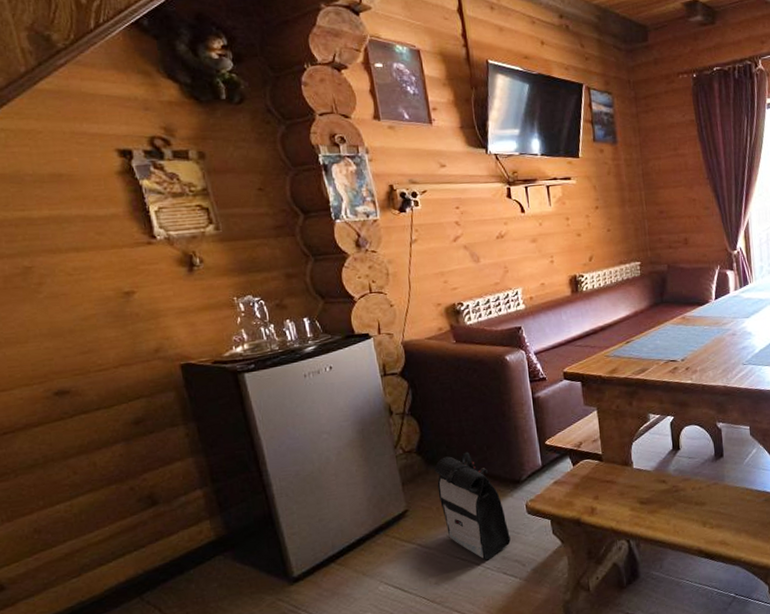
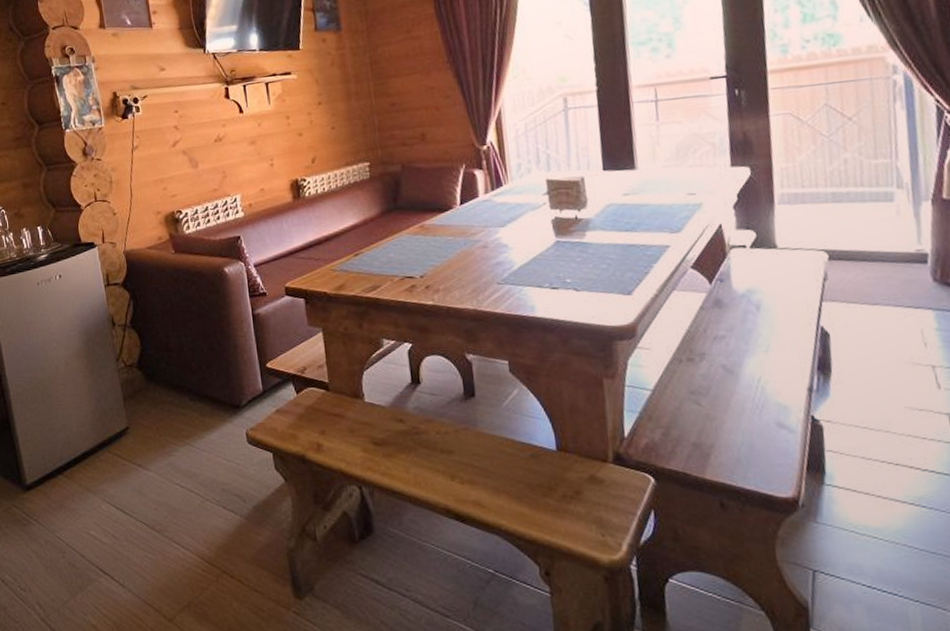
backpack: present [434,452,511,561] -> none [154,370,231,491]

